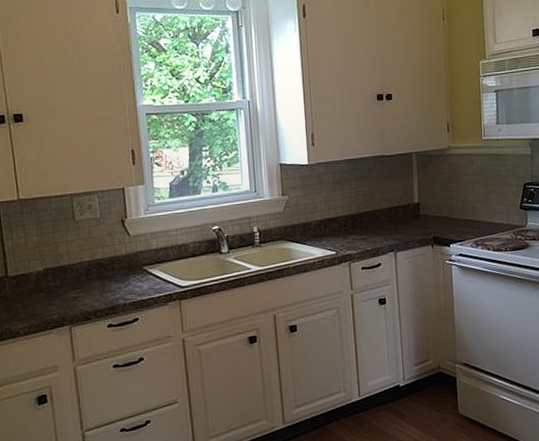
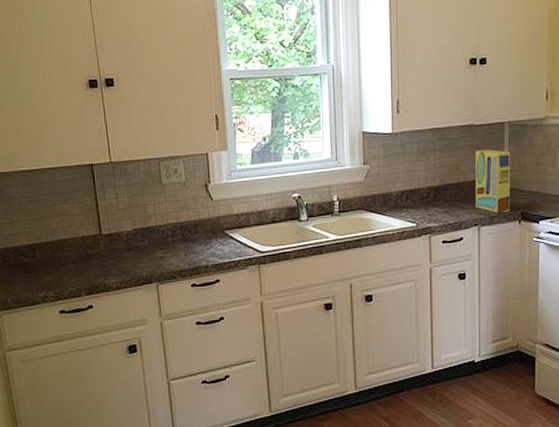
cereal box: none [387,178,423,239] -> present [476,149,511,213]

